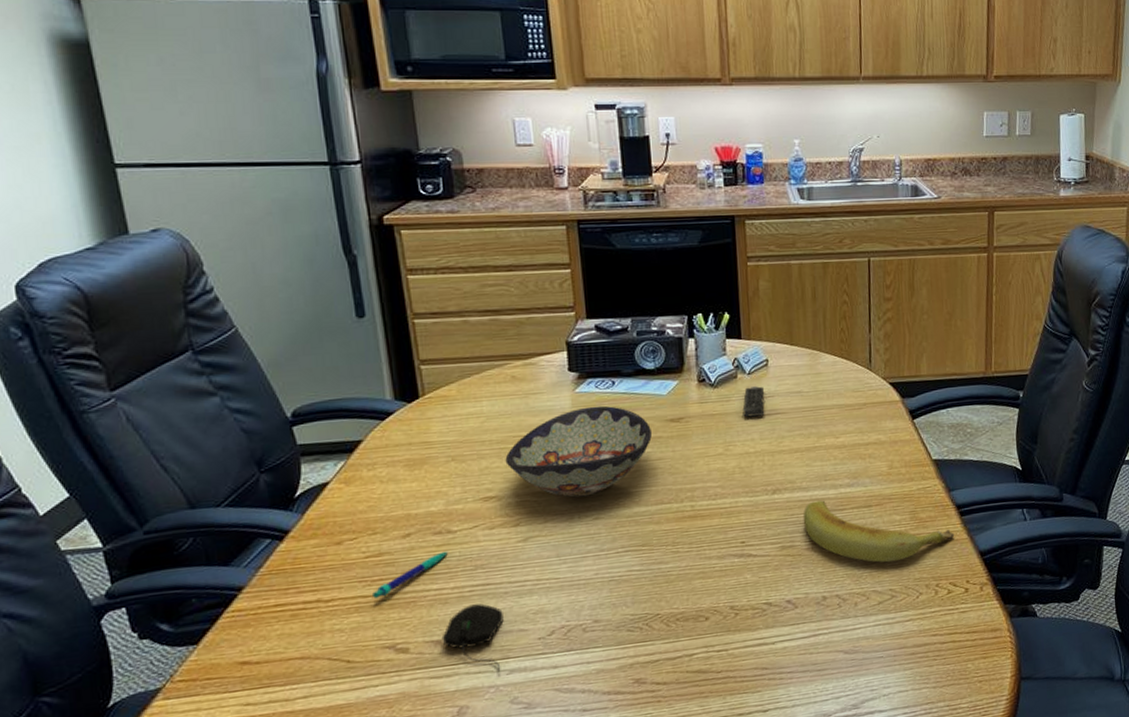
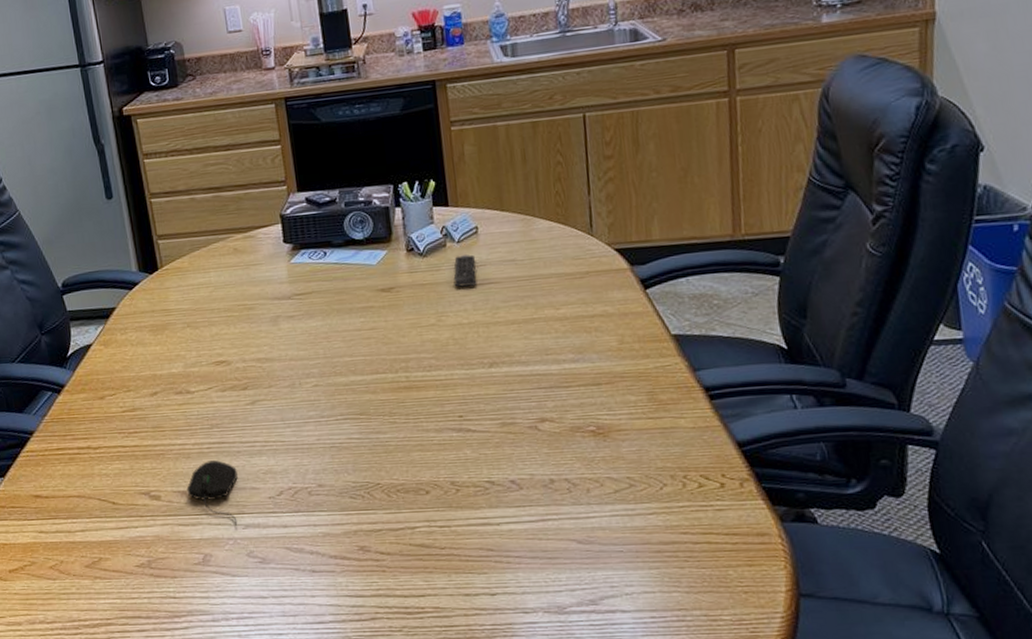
pen: present [372,551,449,600] -> none [130,410,189,450]
decorative bowl: present [505,405,653,498] -> none [232,276,365,365]
banana: present [803,500,955,563] -> none [523,376,704,448]

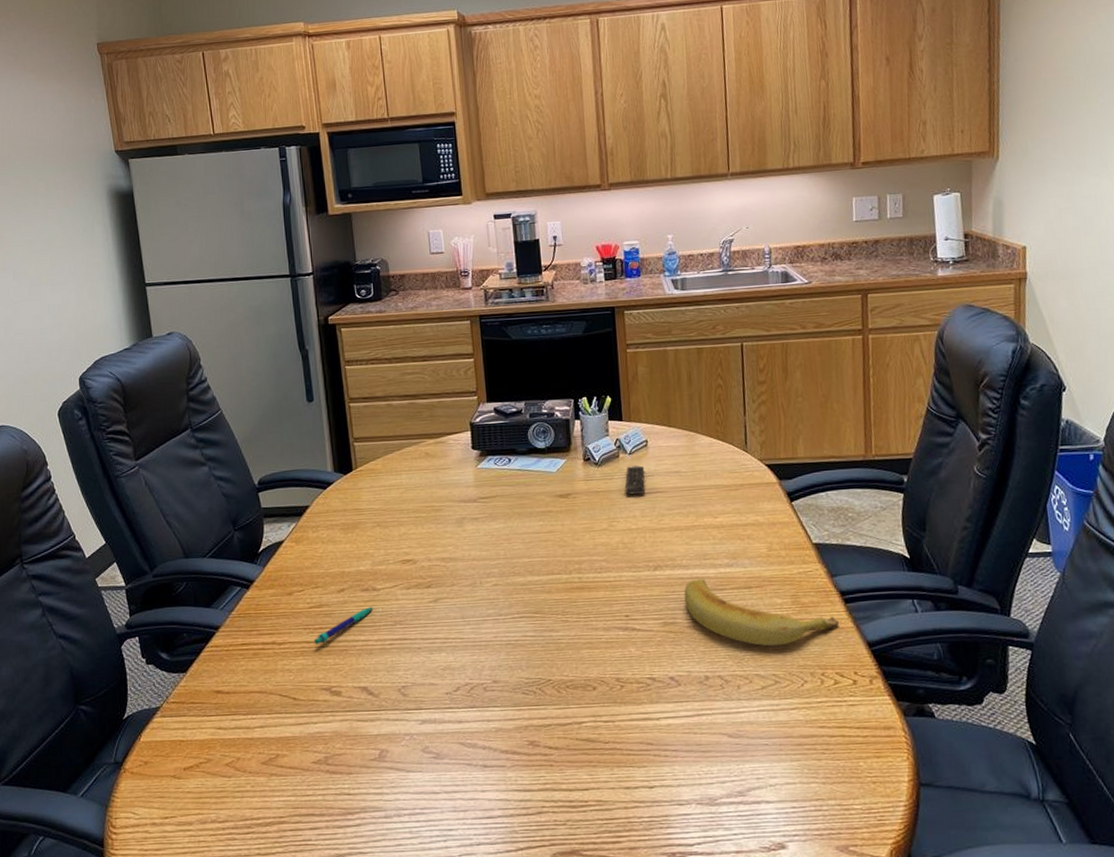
pen: none [130,410,189,450] -> present [314,606,374,646]
computer mouse: present [186,460,238,524] -> none [367,656,417,720]
banana: none [523,376,704,448] -> present [683,579,840,647]

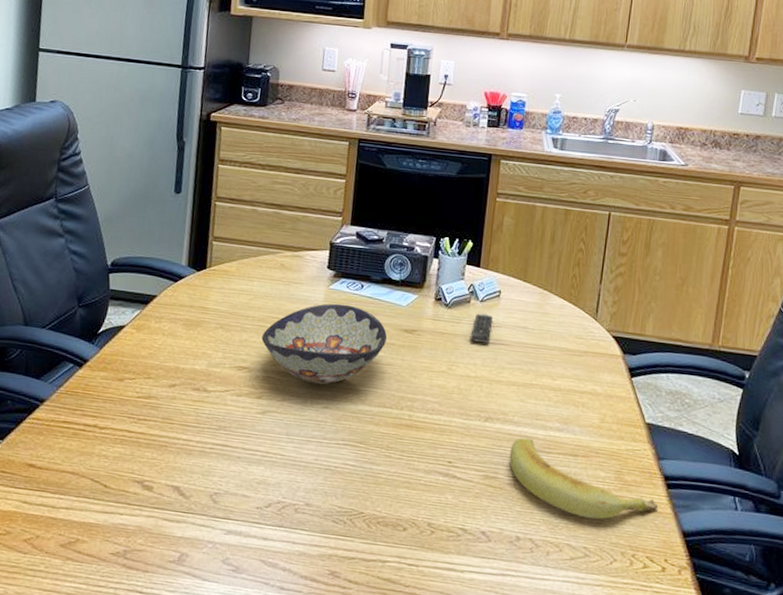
pen: present [314,606,374,646] -> none [136,407,202,436]
decorative bowl: none [420,481,544,564] -> present [261,303,388,385]

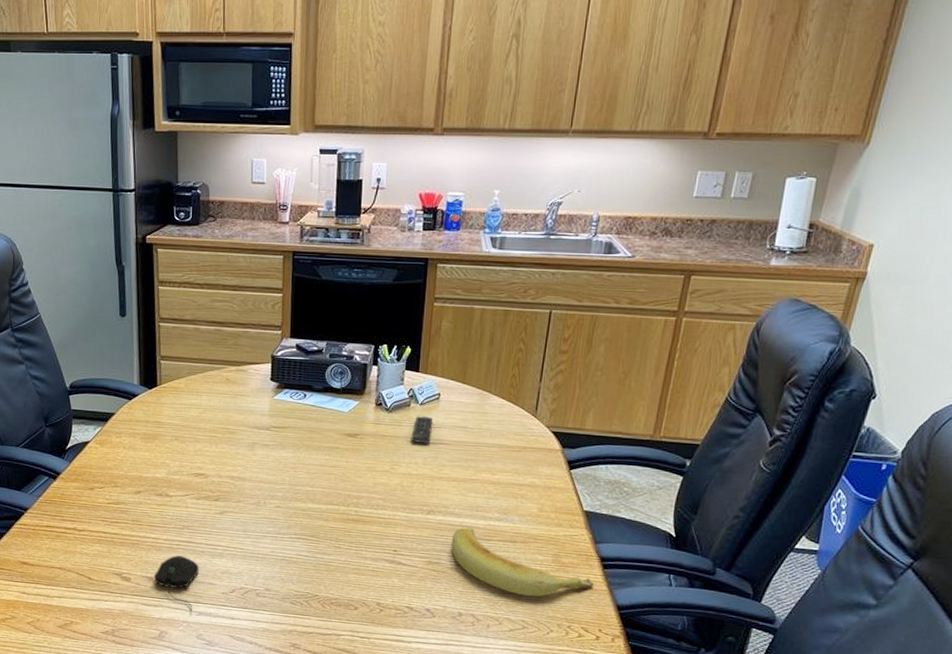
computer mouse: none [180,461,233,529] -> present [153,555,199,611]
decorative bowl: present [261,303,388,385] -> none [214,413,332,487]

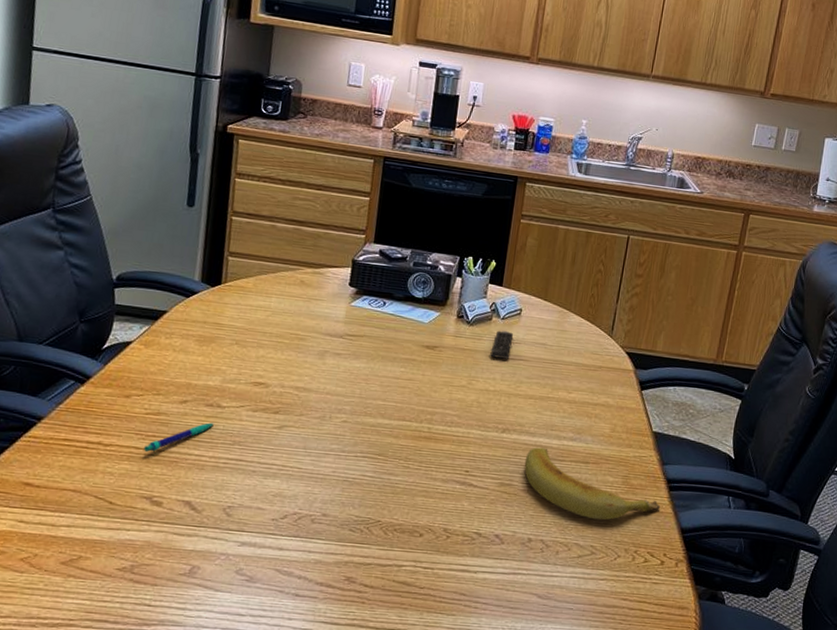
pen: none [110,510,166,537] -> present [144,422,215,453]
computer mouse: present [153,555,199,611] -> none [191,475,248,541]

